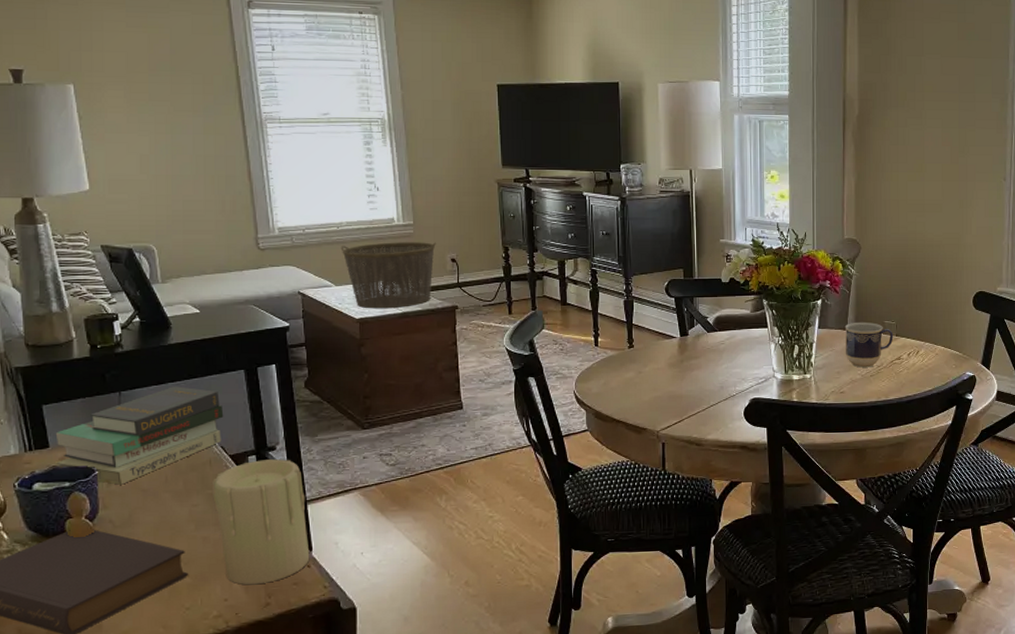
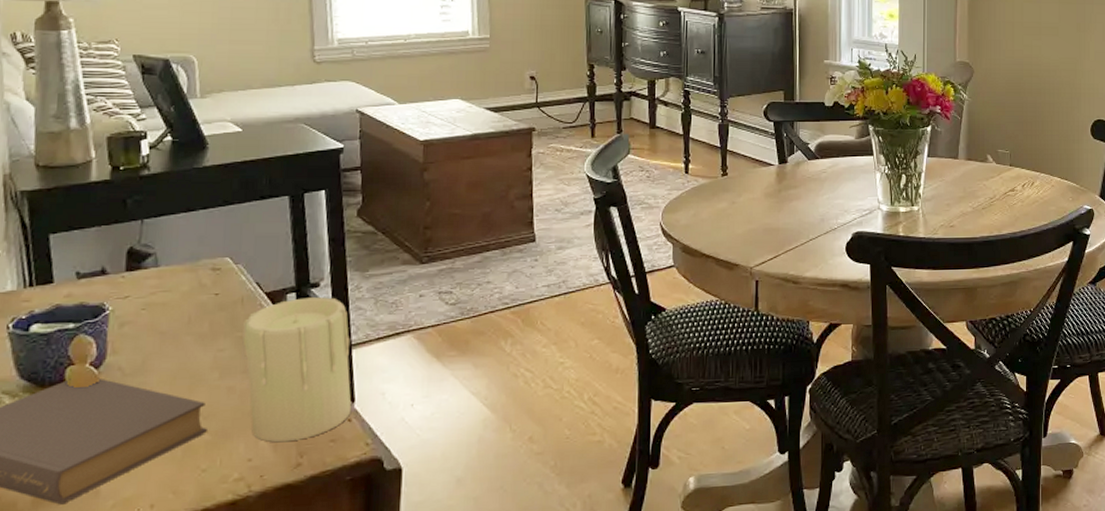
books: present [55,386,224,485] -> none [59,214,262,326]
basket: present [340,242,436,309] -> none [407,57,514,130]
cup: present [844,321,894,368] -> none [955,150,1007,200]

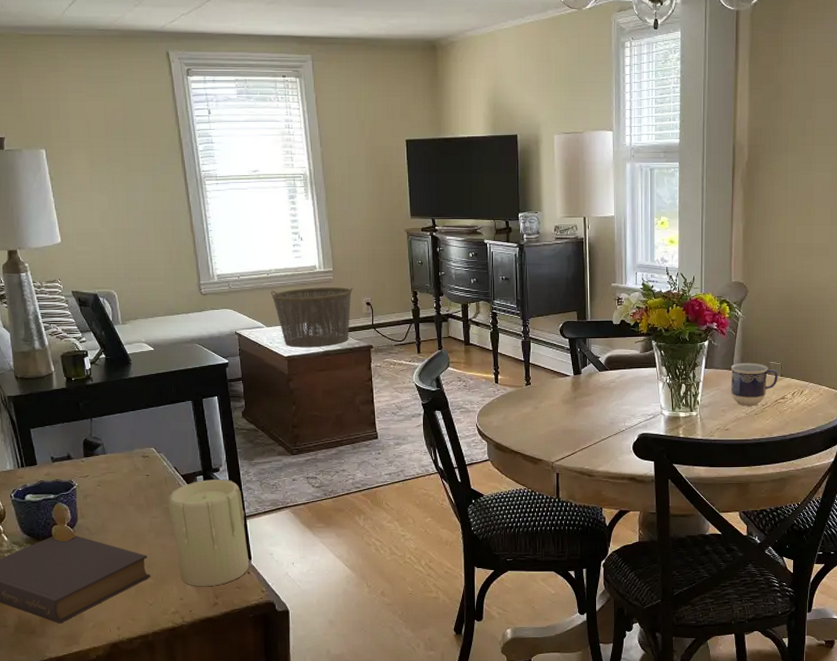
basket: none [407,57,514,130] -> present [270,287,353,348]
cup: none [955,150,1007,200] -> present [730,362,778,406]

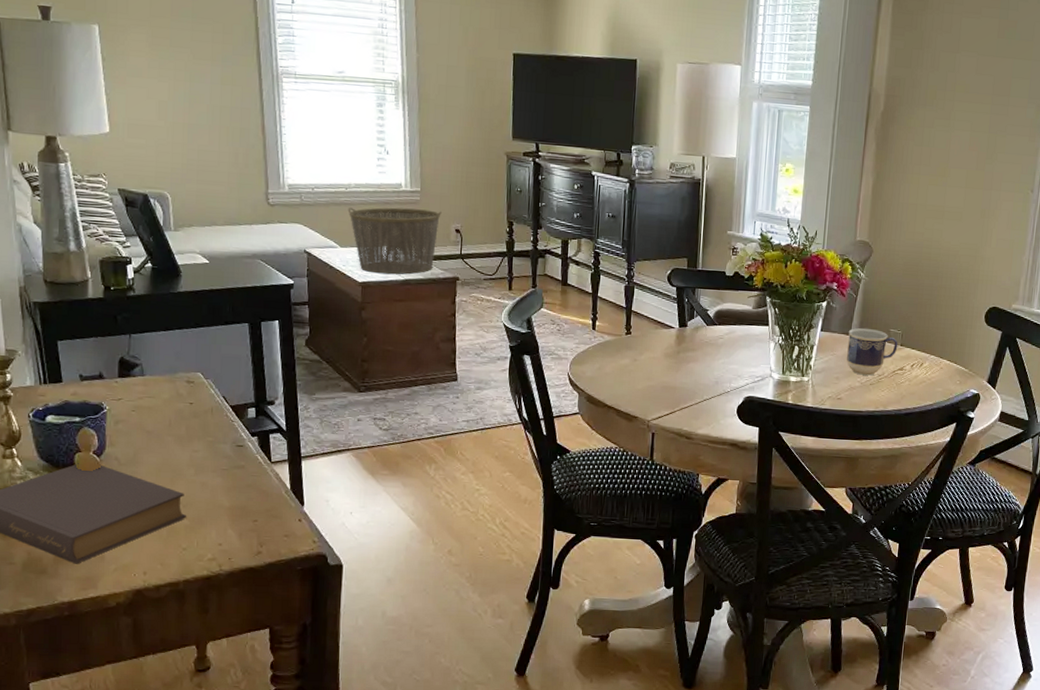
candle: present [168,478,250,587] -> none [213,412,302,533]

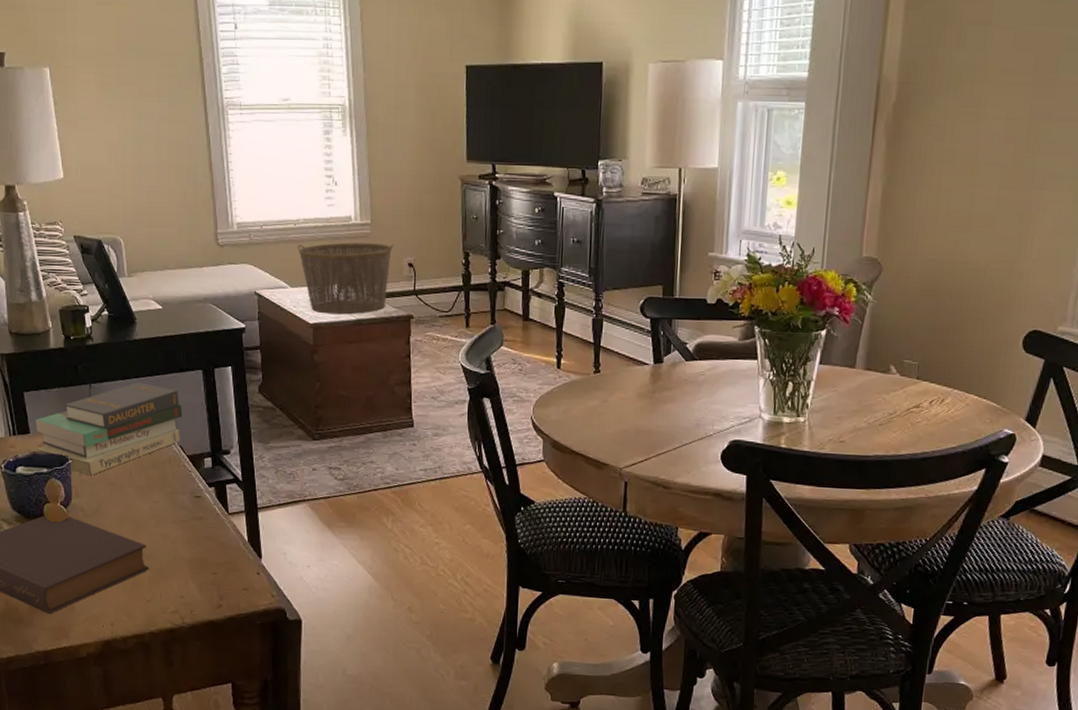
books: none [68,333,227,425] -> present [35,382,183,475]
cup: present [846,328,898,376] -> none [849,359,914,415]

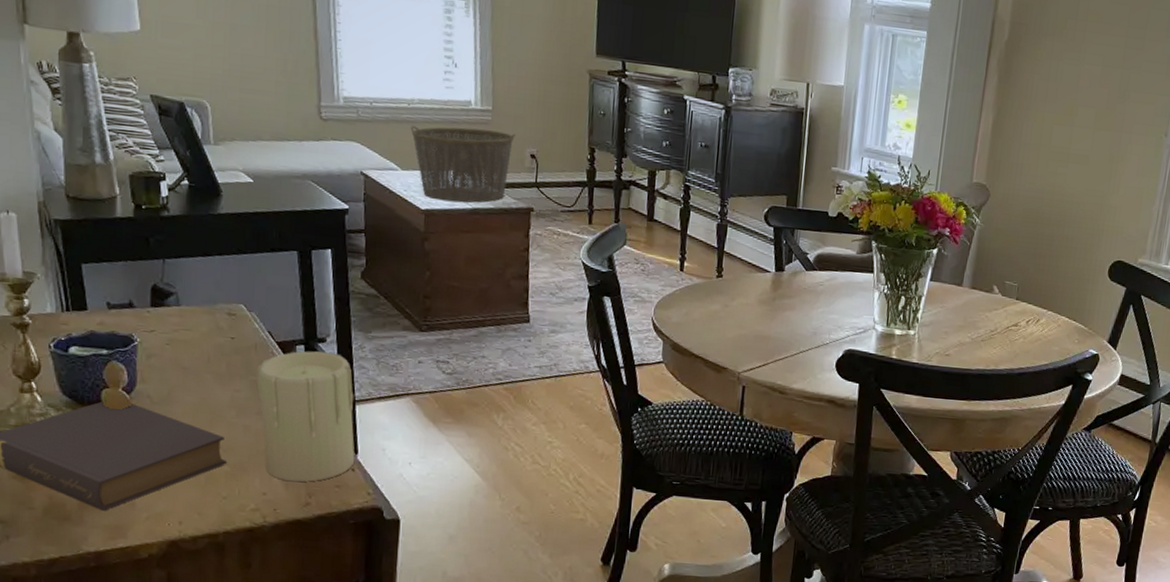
books: present [35,382,183,475] -> none [93,260,273,359]
candle: none [172,462,260,586] -> present [256,350,355,482]

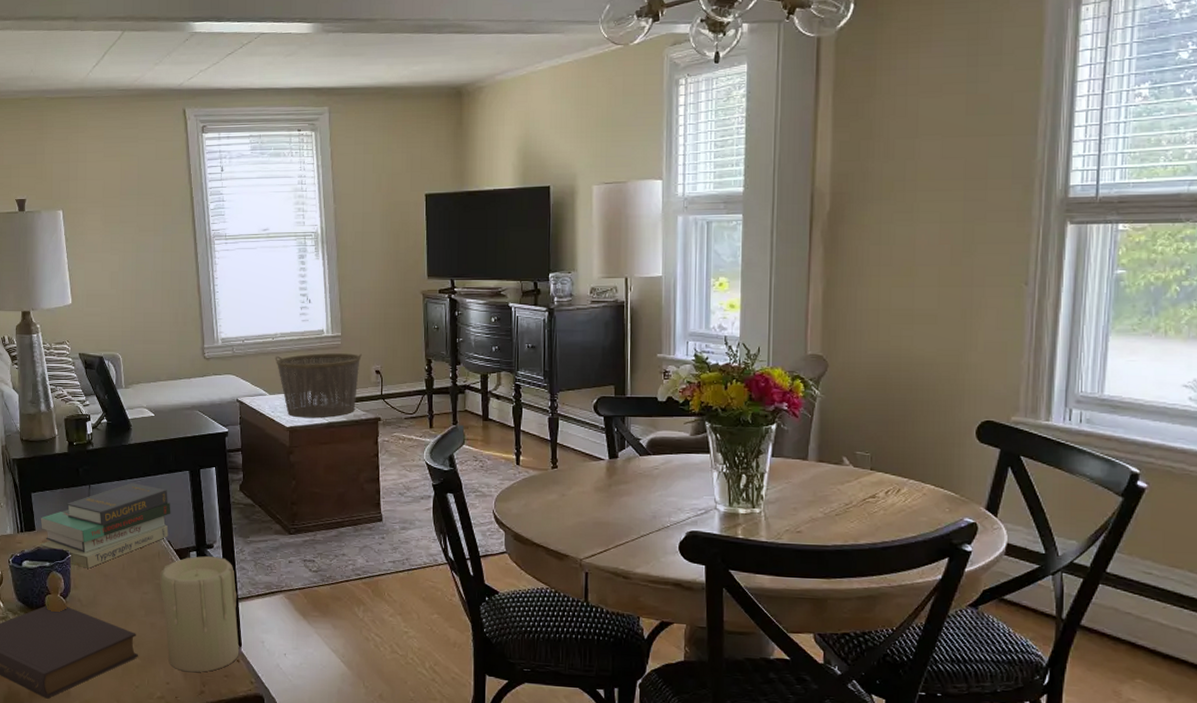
books: none [93,260,273,359] -> present [40,483,171,569]

